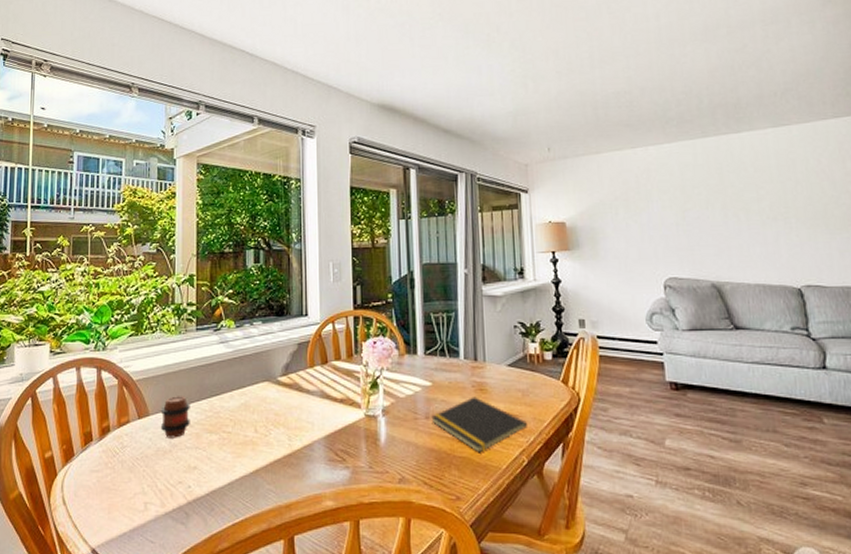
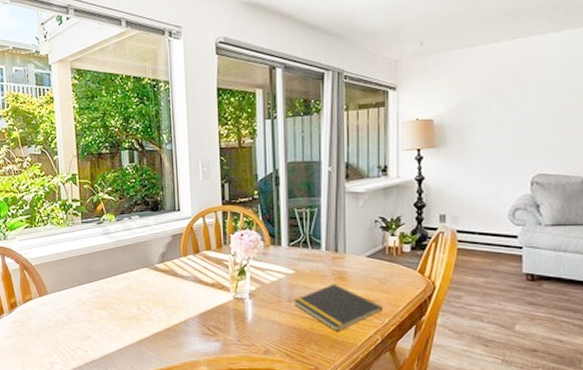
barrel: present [160,396,190,438] -> none [57,279,83,313]

